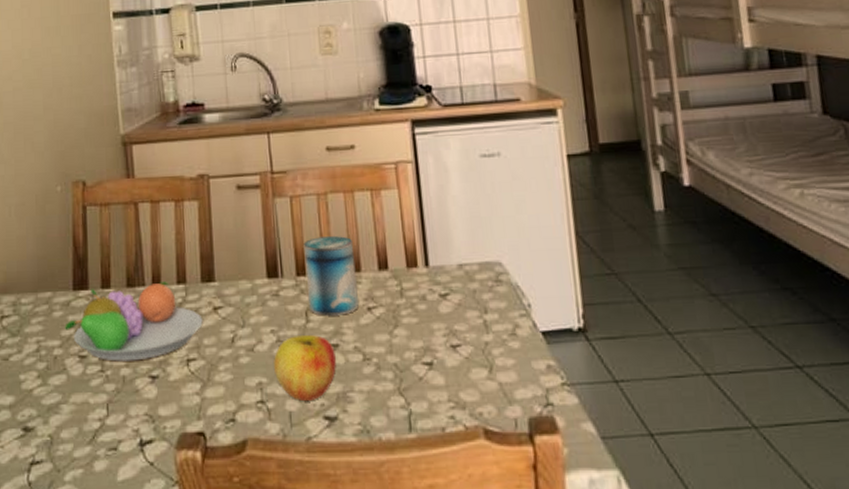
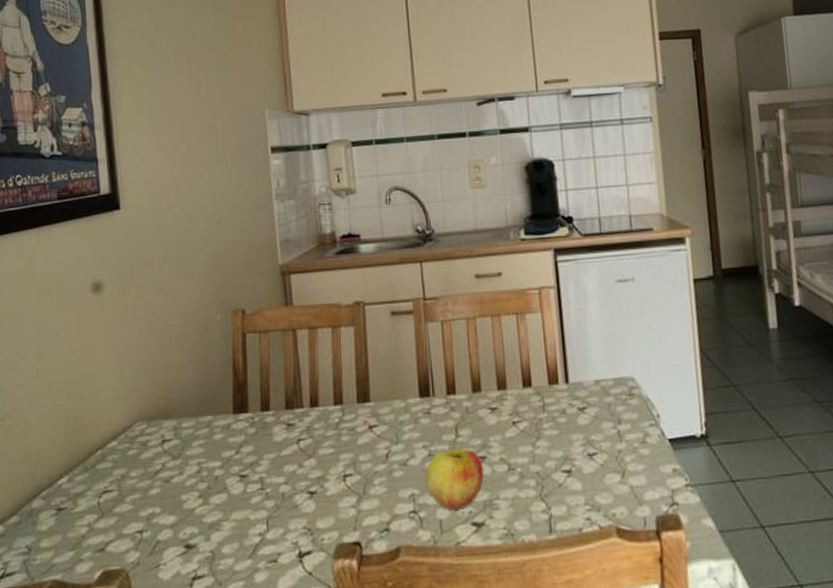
fruit bowl: present [65,282,203,362] -> none [225,403,359,480]
beverage can: present [304,236,359,316] -> none [454,357,504,431]

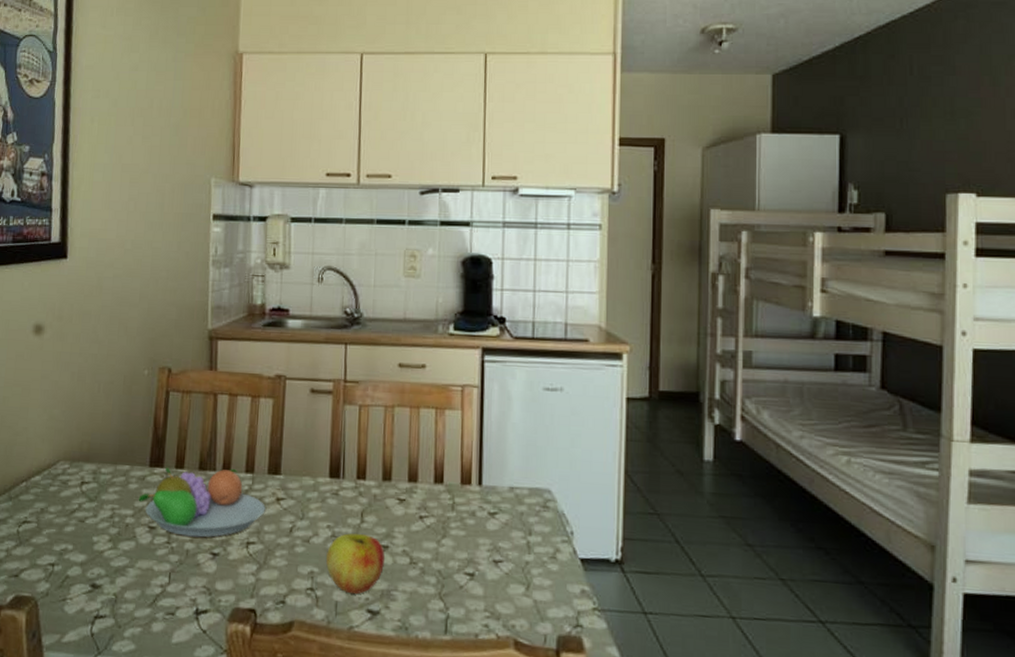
fruit bowl: none [225,403,359,480] -> present [138,467,266,538]

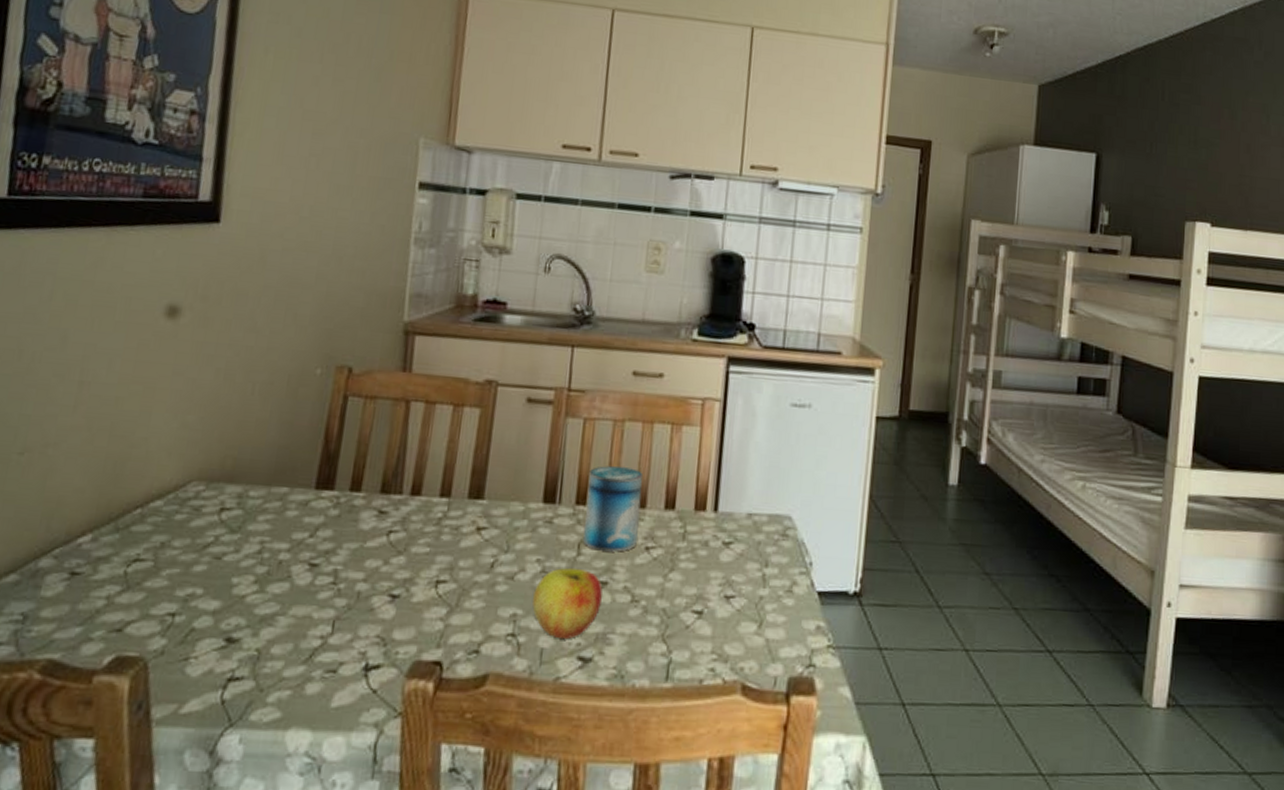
fruit bowl: present [138,467,266,538] -> none [297,490,463,577]
beverage can: none [365,446,414,520] -> present [583,466,643,552]

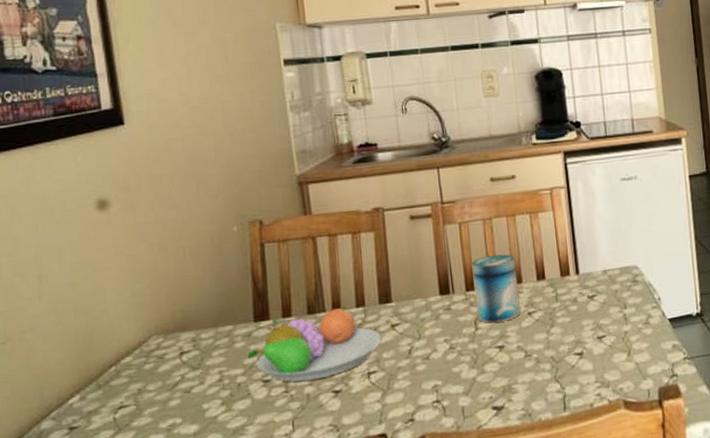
fruit bowl: none [297,490,463,577] -> present [247,306,382,382]
apple: present [532,568,603,640] -> none [447,340,502,397]

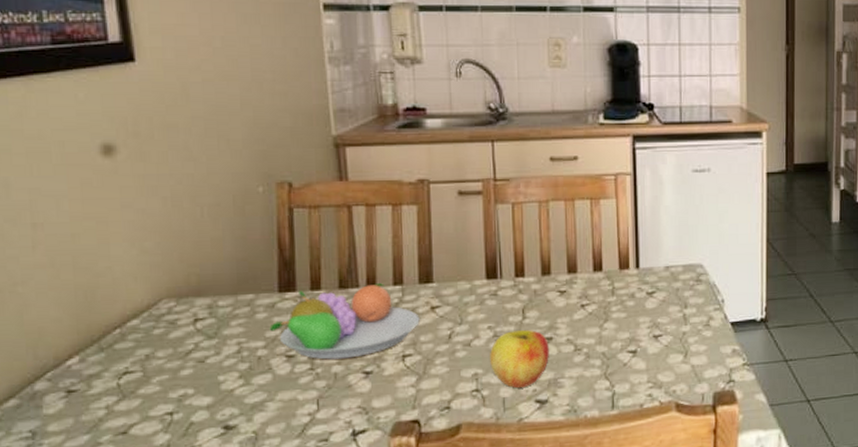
apple: none [447,340,502,397] -> present [490,330,549,389]
beverage can: present [472,254,521,323] -> none [523,241,573,313]

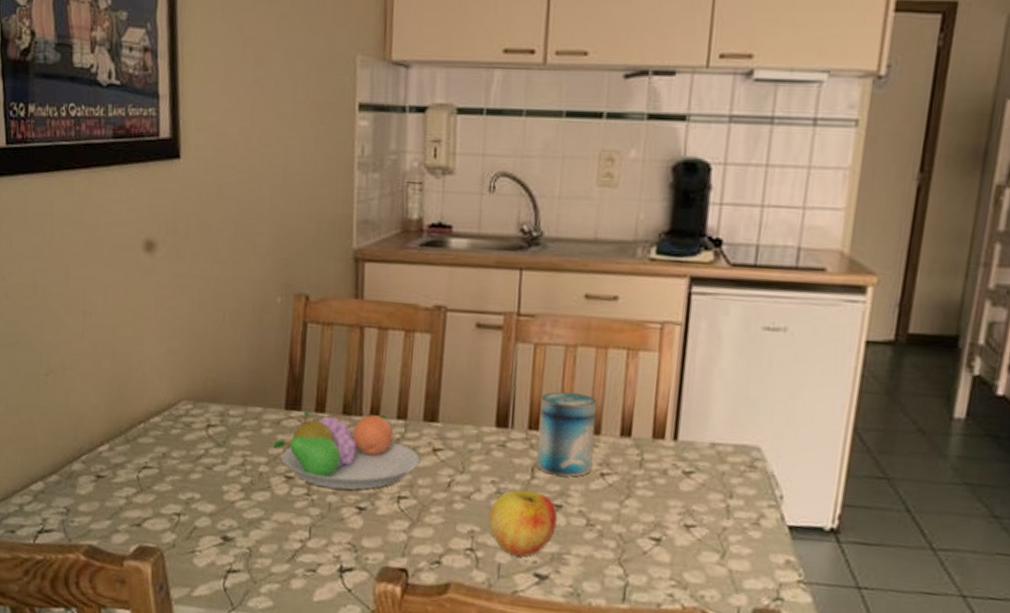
beverage can: none [523,241,573,313] -> present [537,391,597,477]

